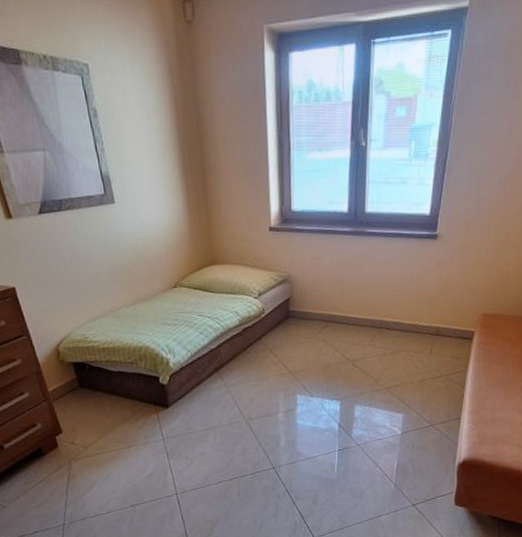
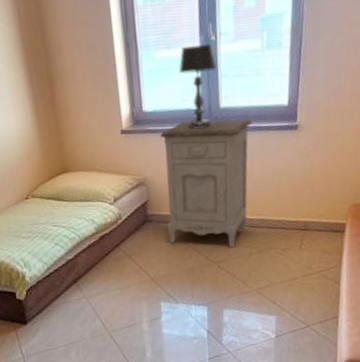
nightstand: none [306,223,395,348] -> present [160,119,252,248]
table lamp: none [328,148,366,231] -> present [179,43,218,129]

